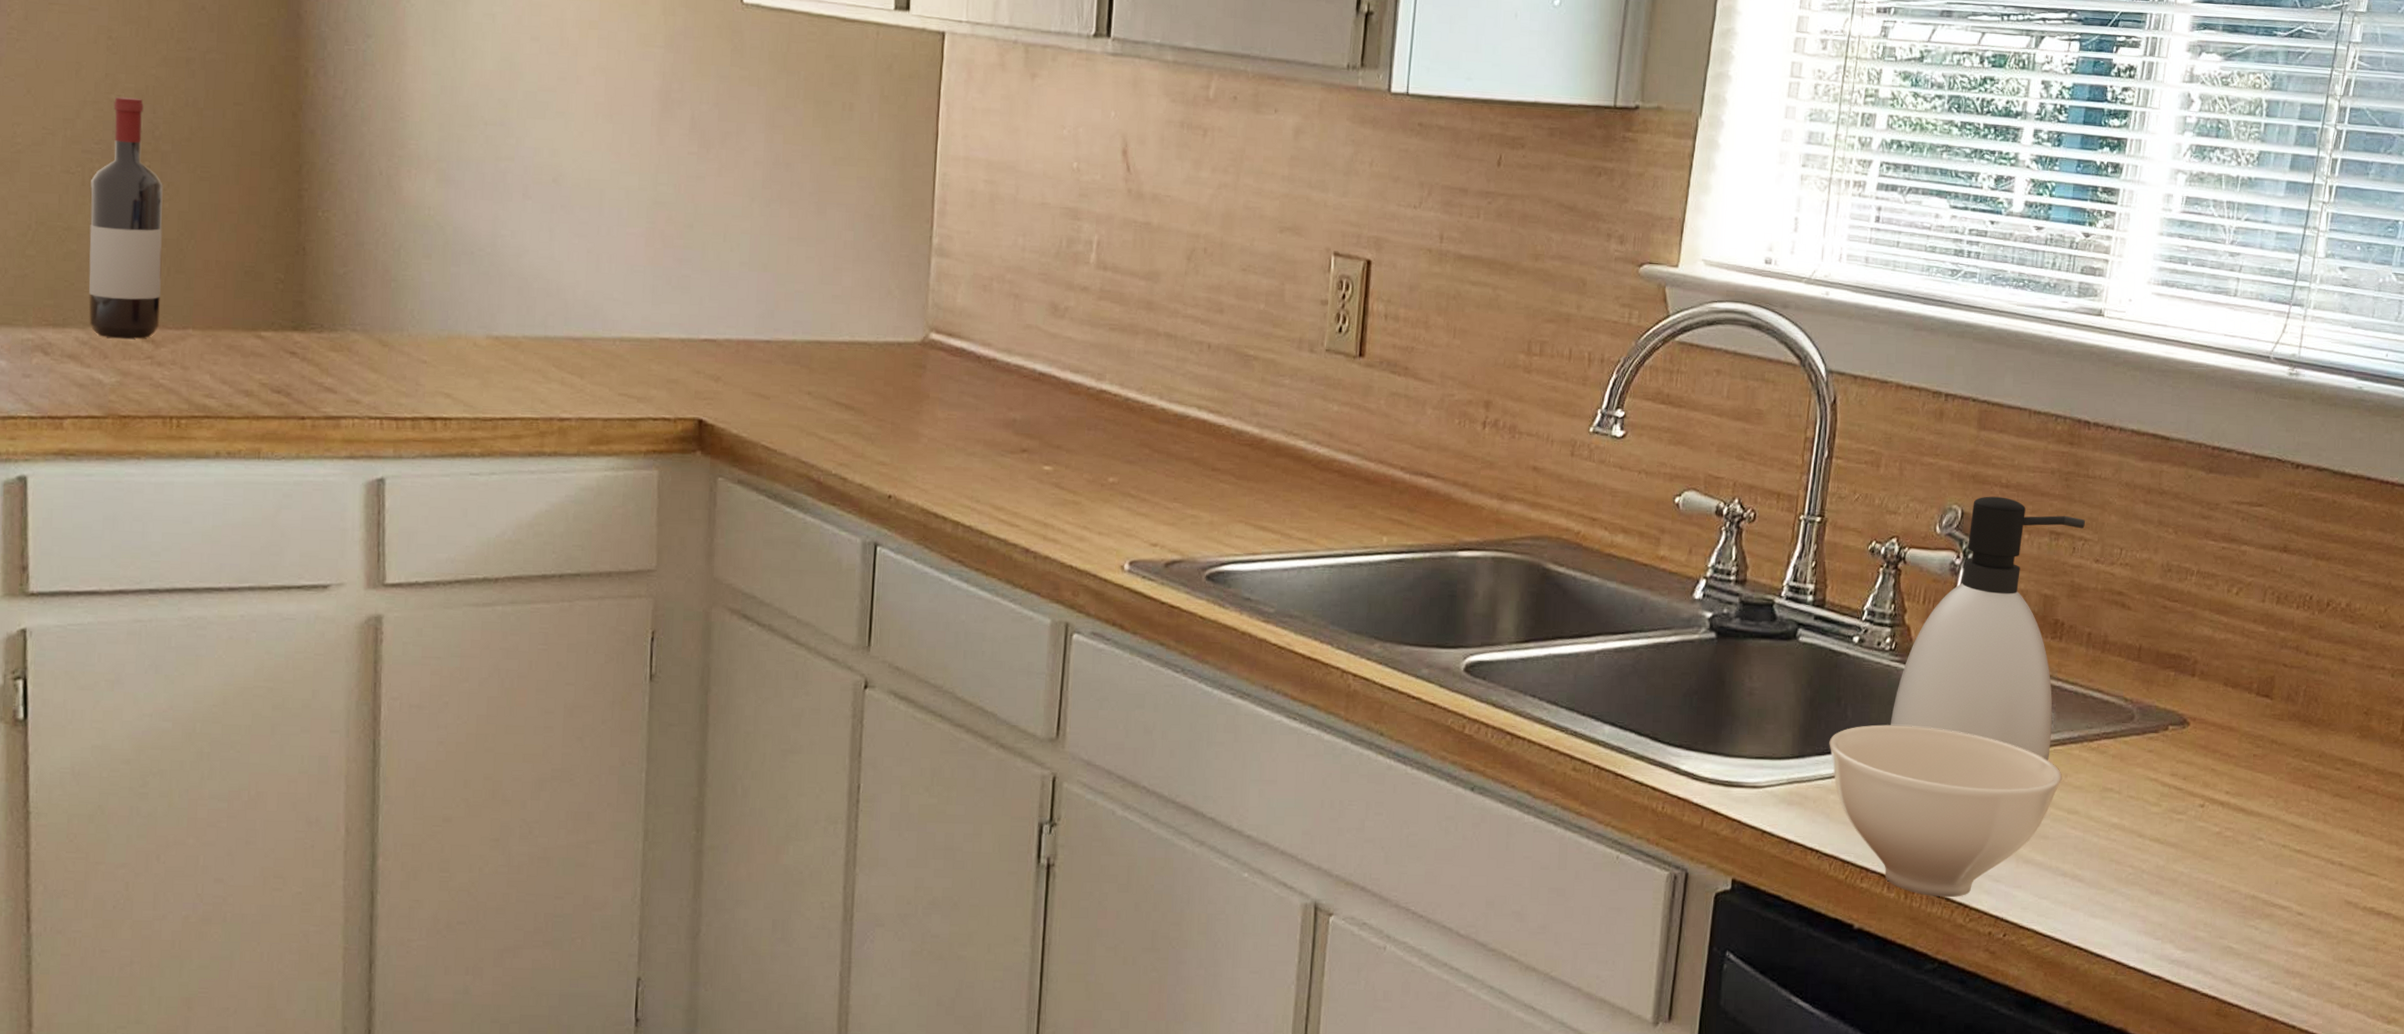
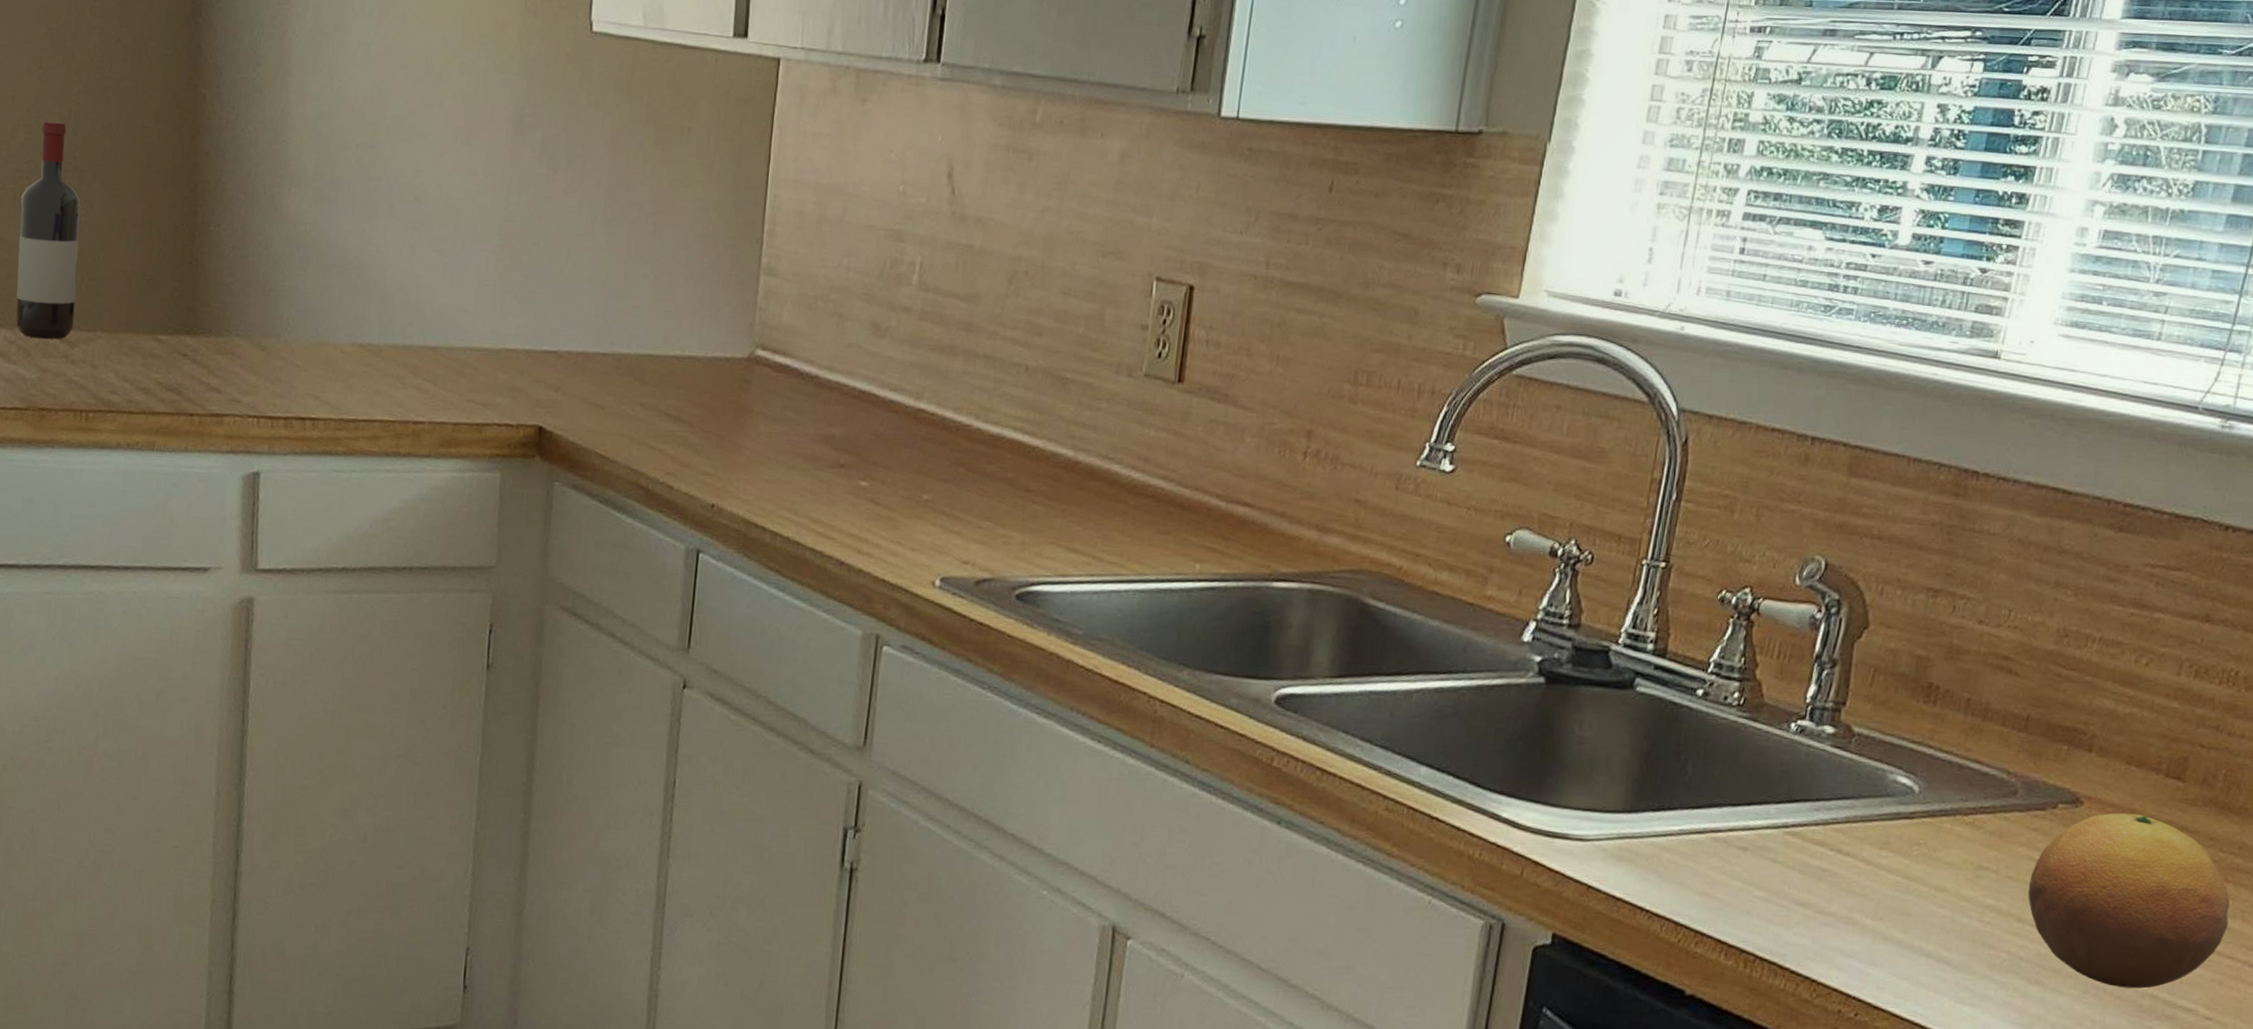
bowl: present [1829,724,2063,898] -> none [1665,783,1931,971]
soap dispenser: present [1890,496,2085,760] -> none [1734,547,1969,833]
fruit: none [2147,730,2314,892] -> present [2028,813,2230,989]

